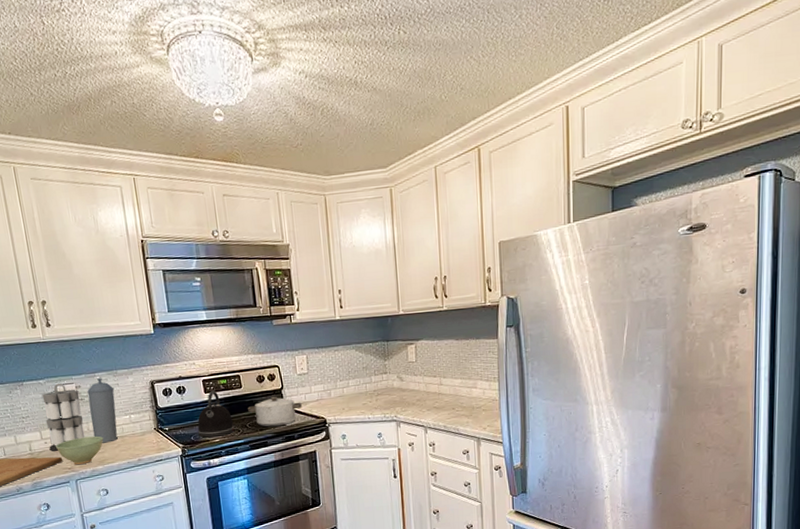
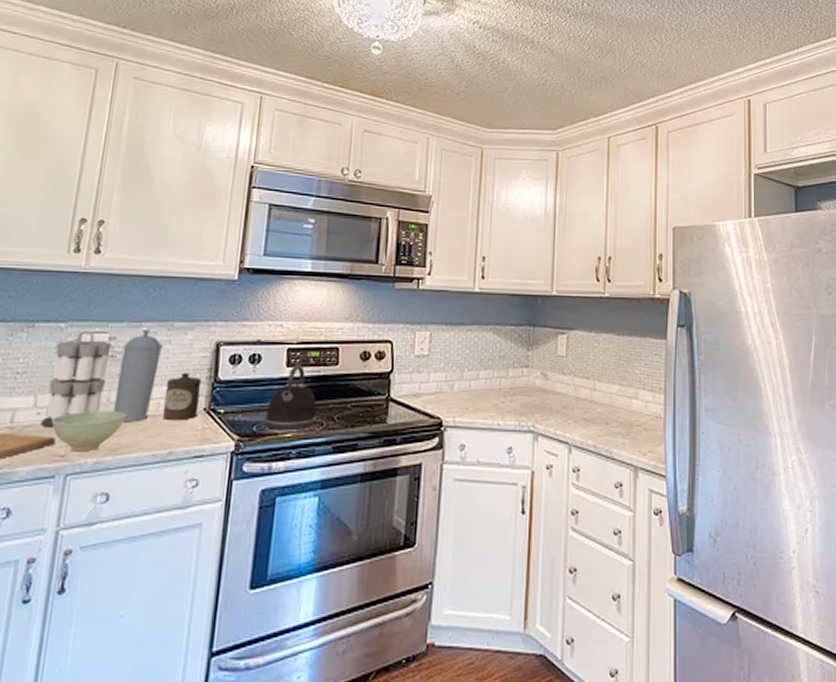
canister: none [124,405,151,439] -> present [162,372,201,421]
cooking pot: present [248,396,302,427] -> none [340,381,414,424]

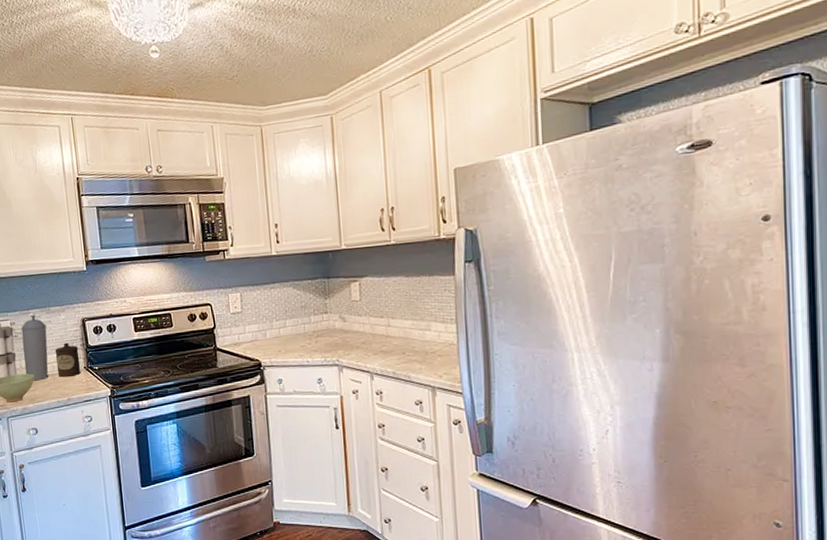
kettle: present [264,364,317,430] -> none [127,329,165,378]

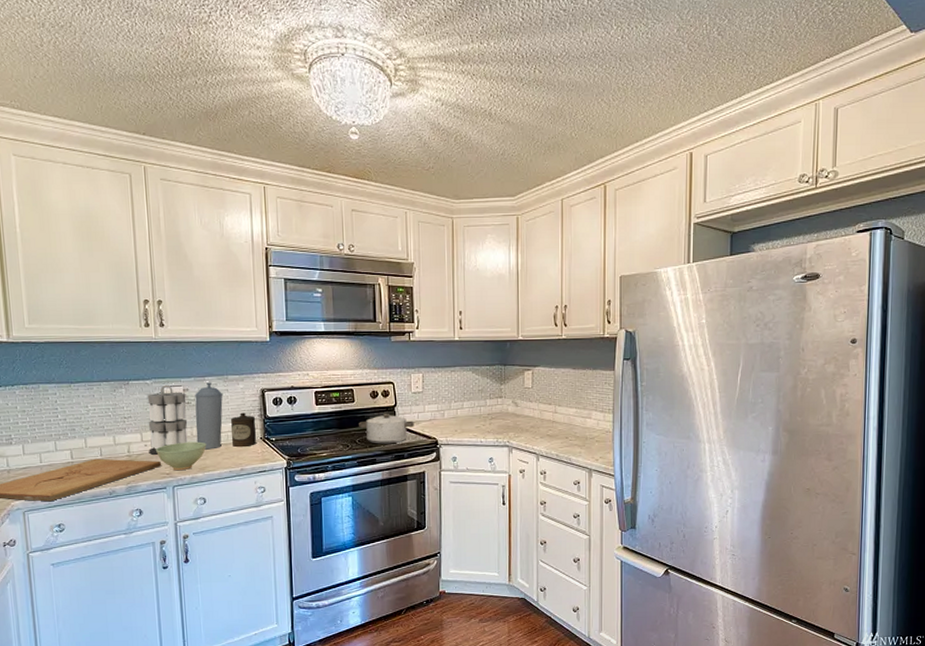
cooking pot: none [178,336,235,369] -> present [359,413,414,444]

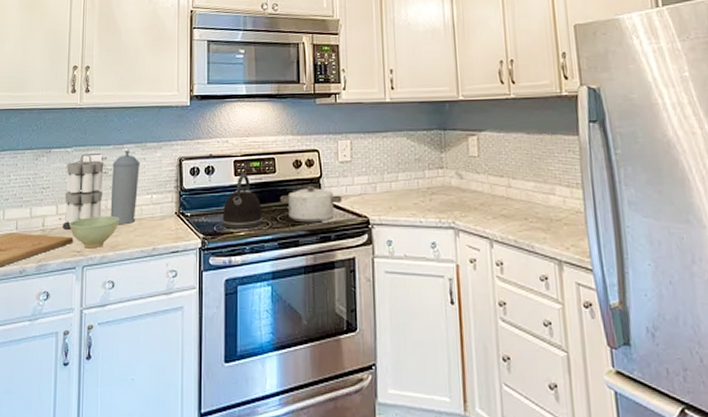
canister: present [231,412,256,448] -> none [145,183,170,224]
kettle: none [305,403,344,451] -> present [222,174,263,229]

